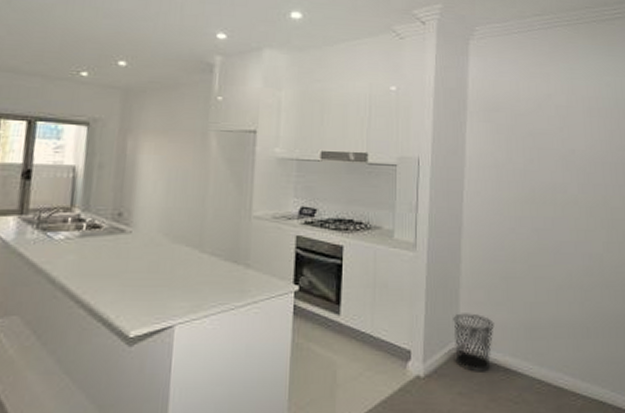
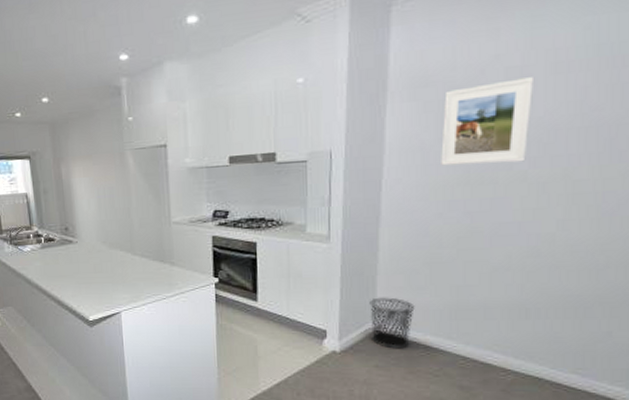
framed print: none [511,116,577,187] -> present [441,77,535,166]

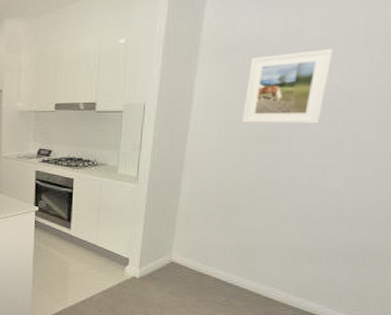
waste bin: present [369,297,415,349] -> none [168,233,209,280]

